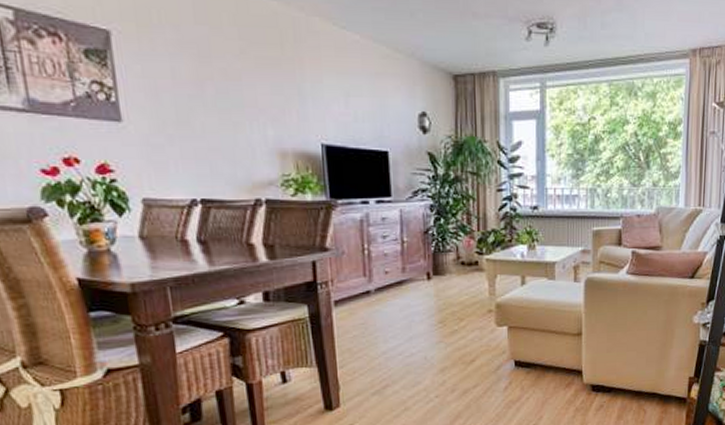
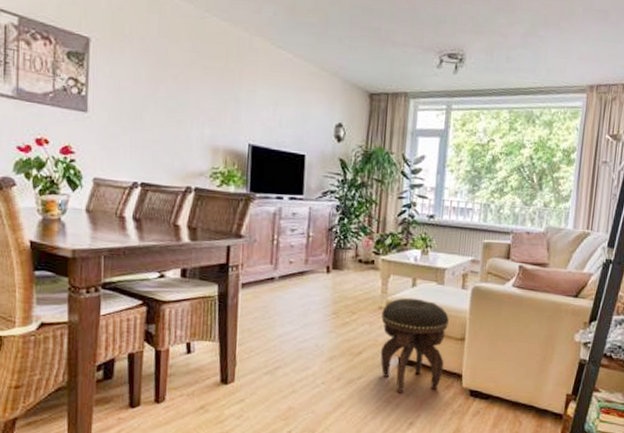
footstool: none [492,297,563,397] -> present [380,298,449,394]

